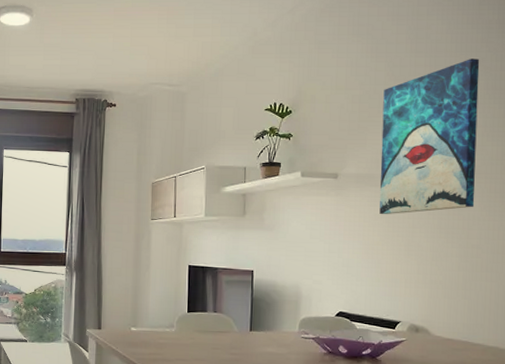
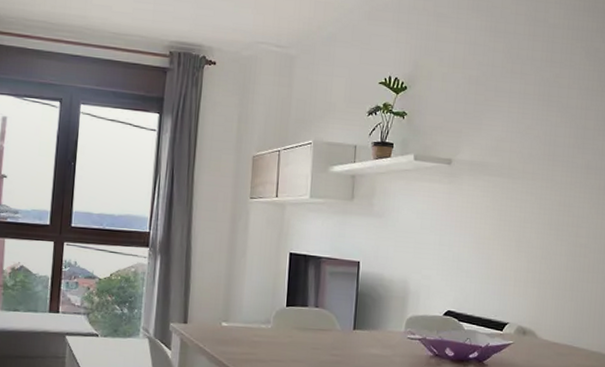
wall art: present [379,59,480,214] -> none [492,48,595,207]

